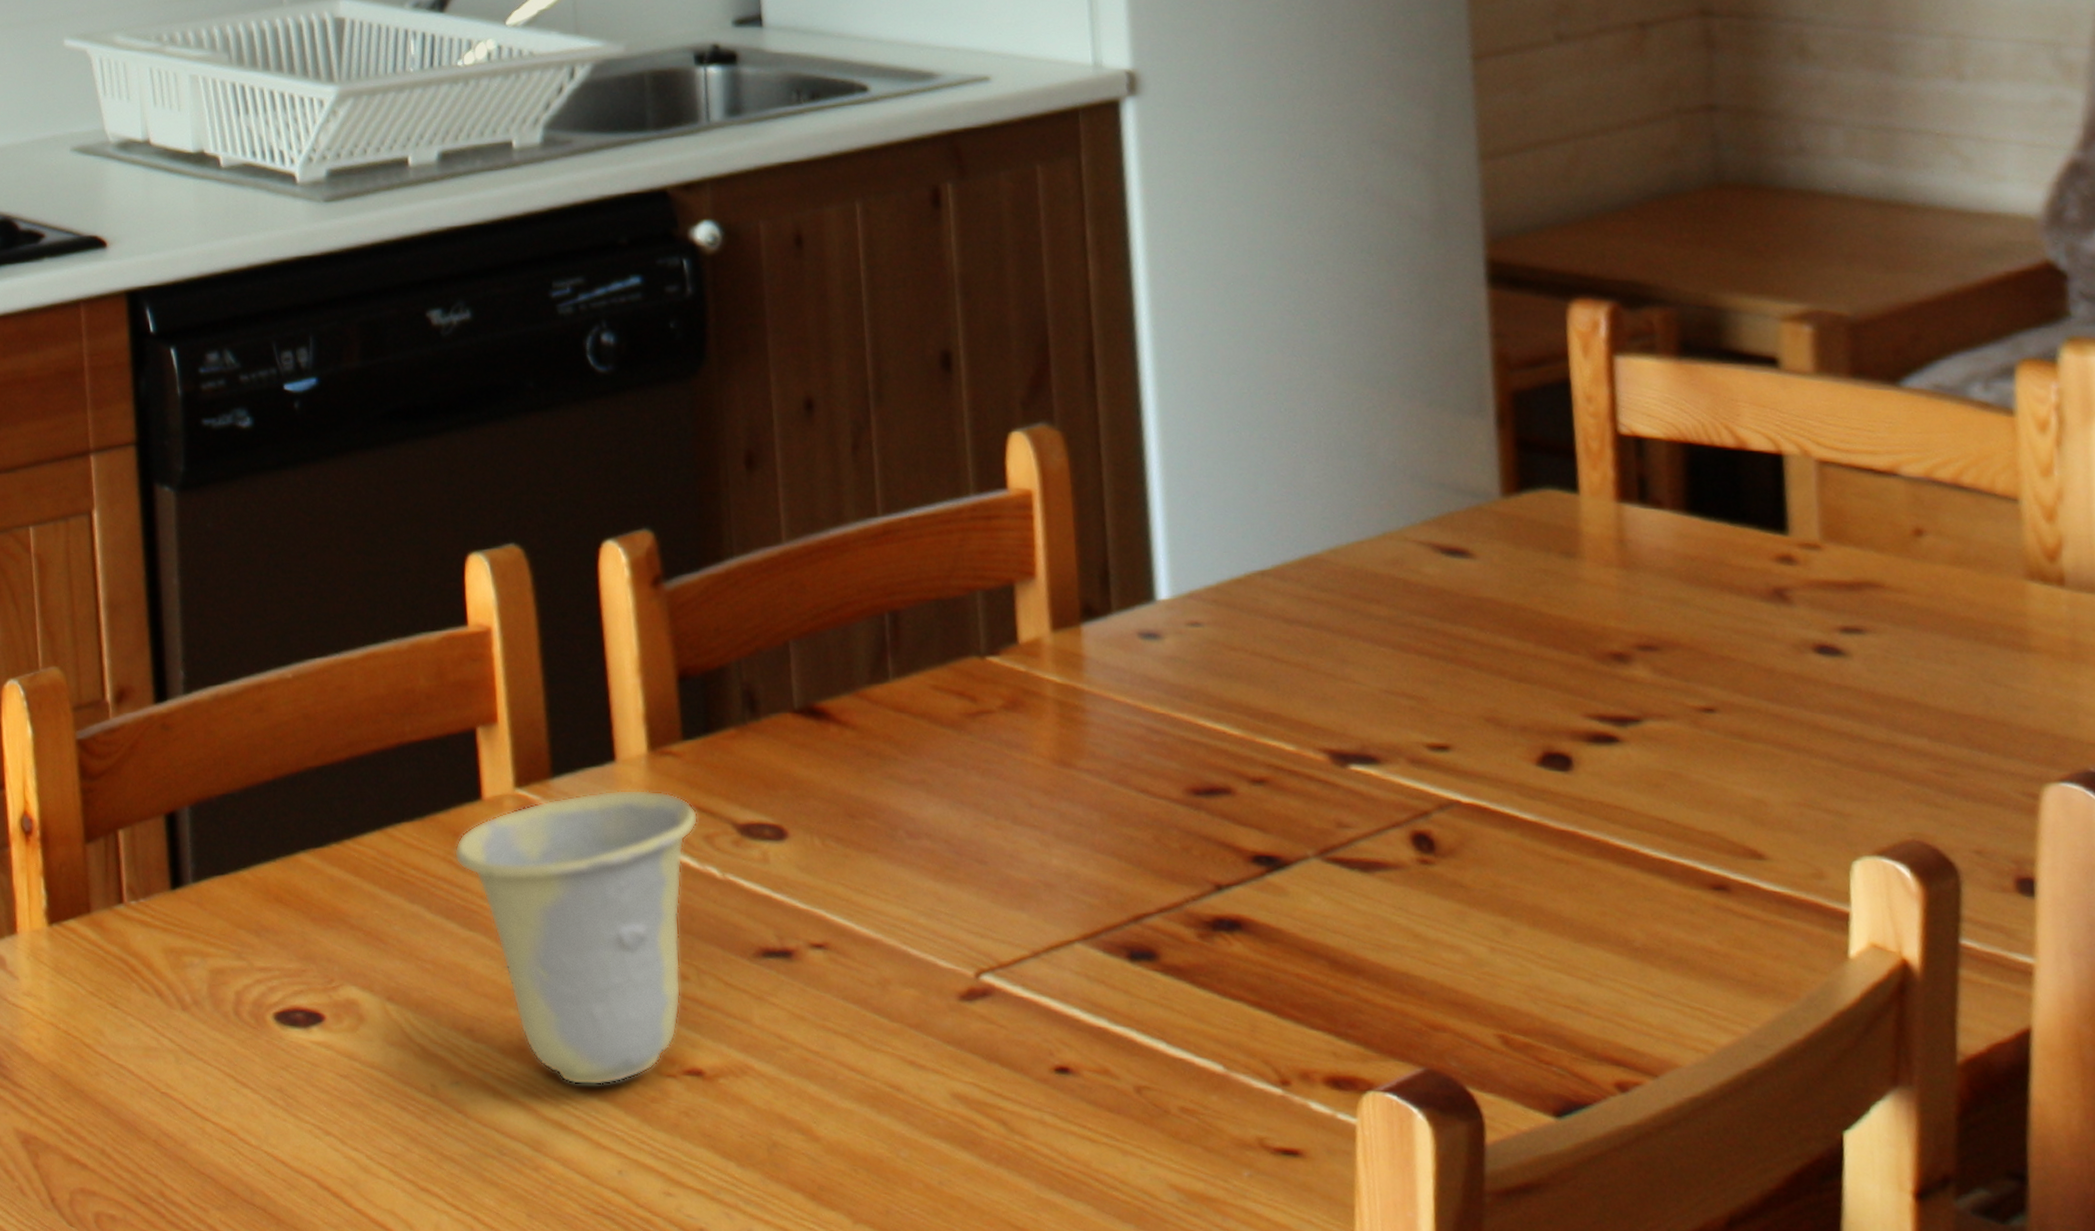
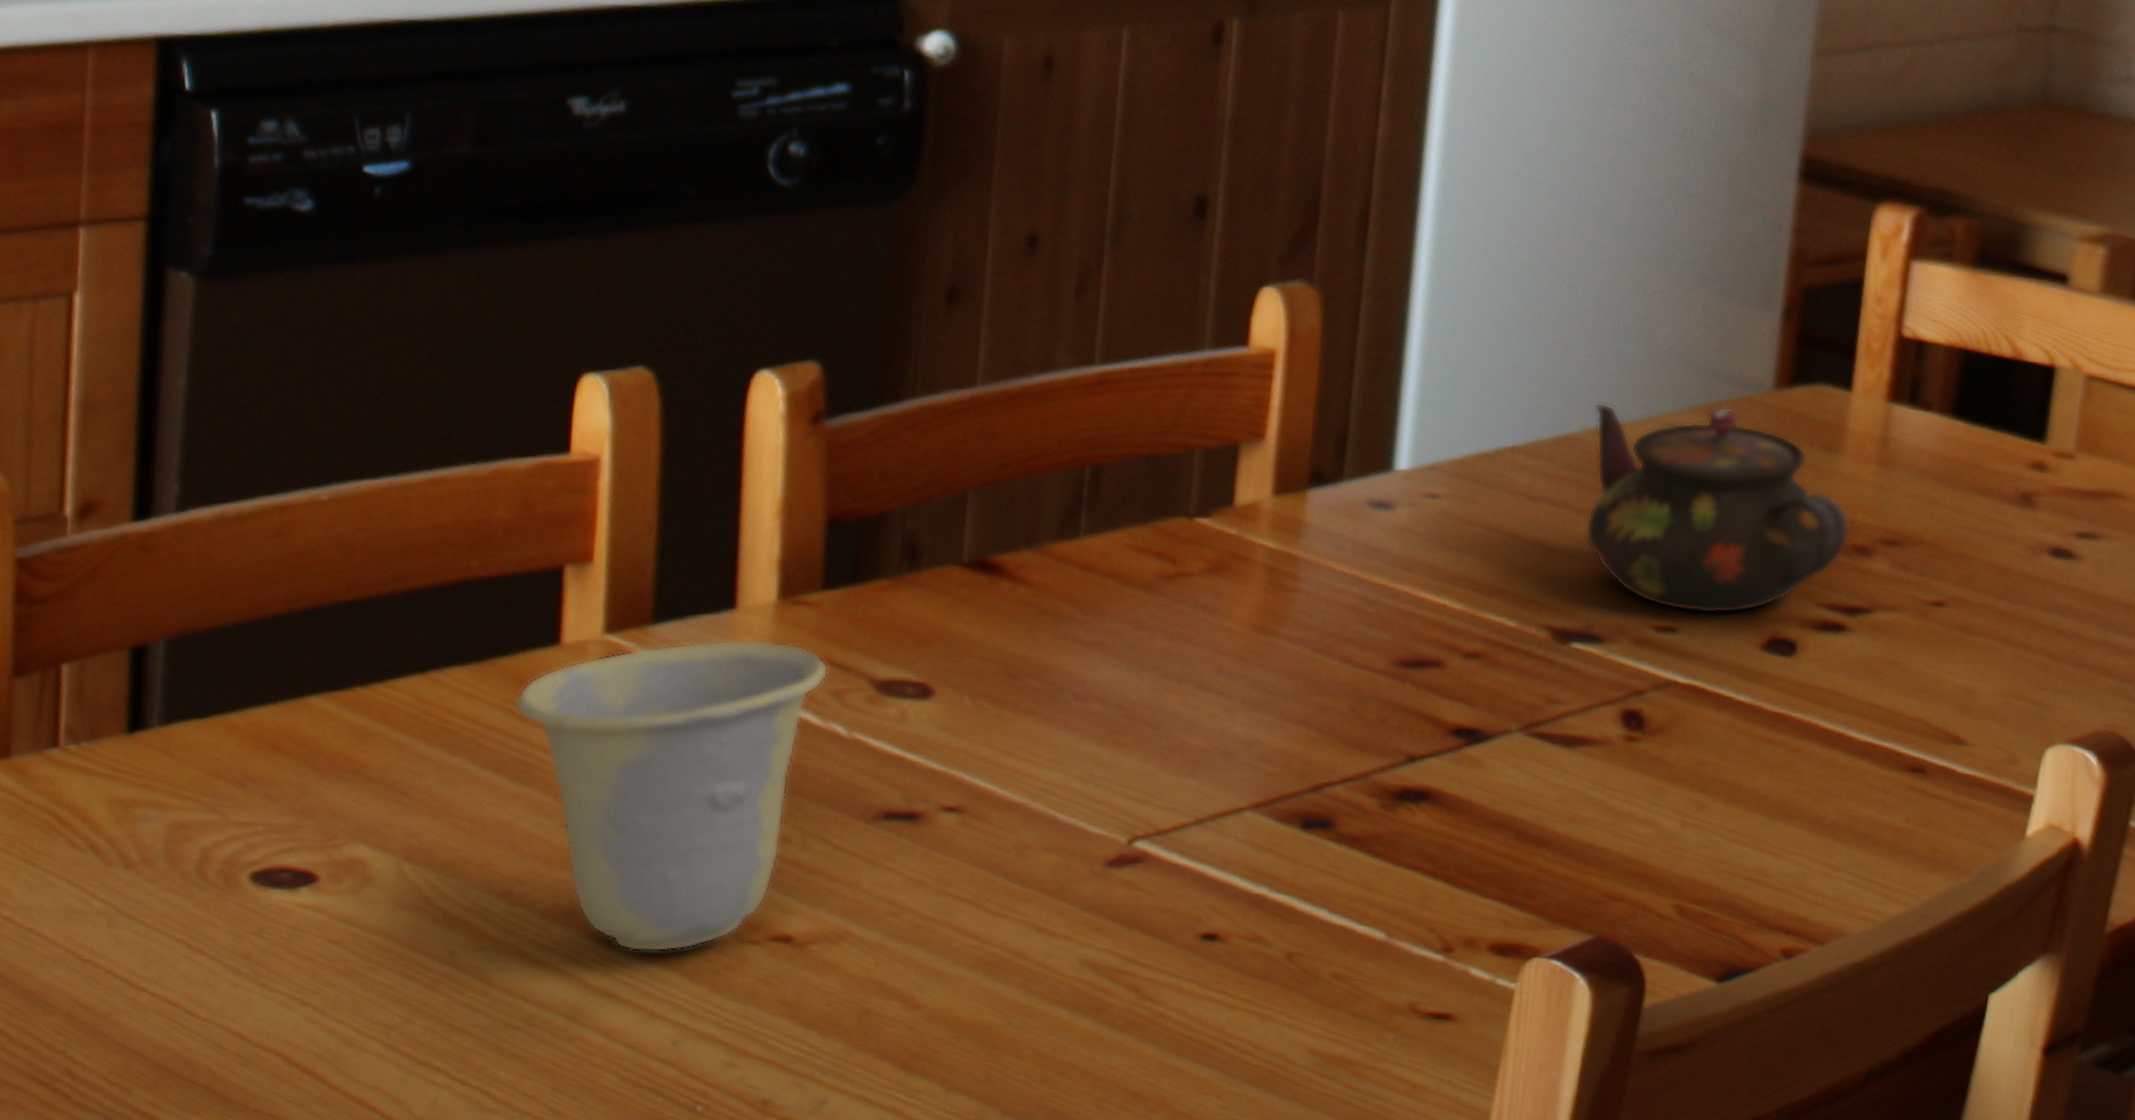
teapot: none [1332,518,1605,730] -> present [1585,402,1851,614]

